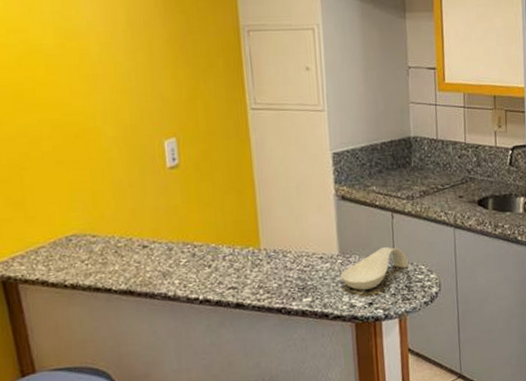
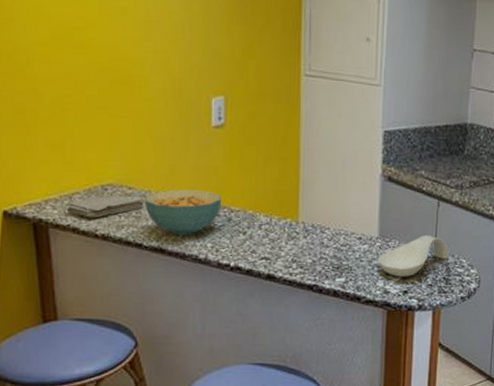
washcloth: none [33,244,108,270] -> present [66,195,143,218]
cereal bowl: none [109,229,185,276] -> present [145,189,222,236]

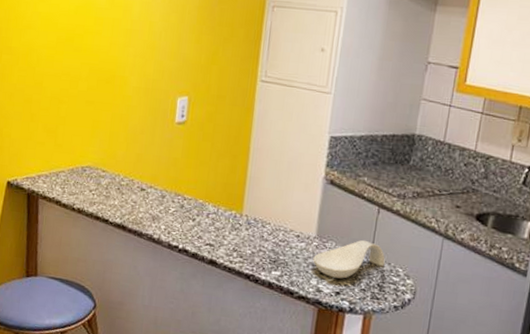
washcloth: present [66,195,143,218] -> none [53,175,113,194]
cereal bowl: present [145,189,222,236] -> none [114,175,178,217]

